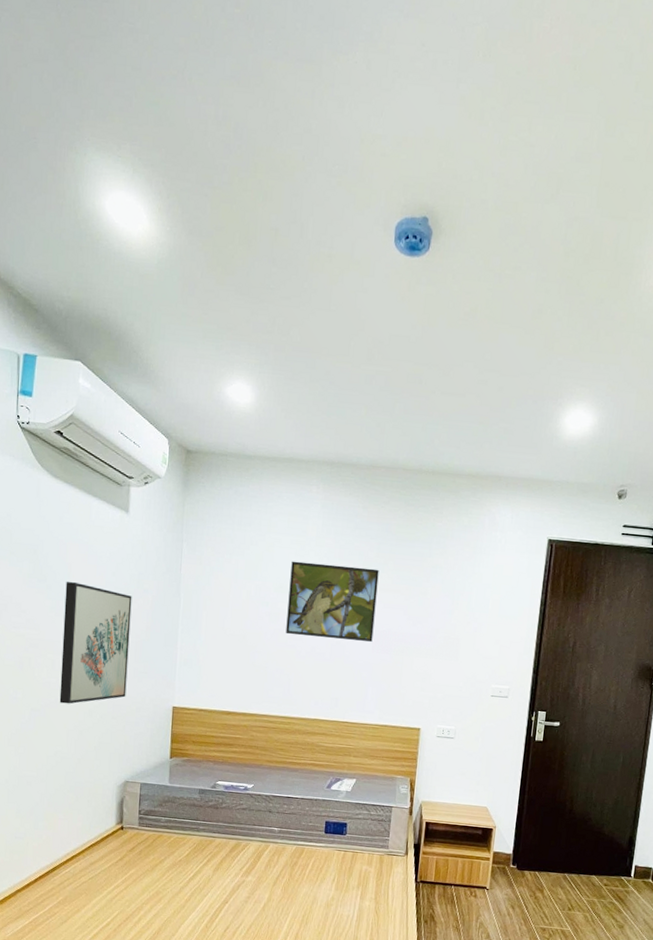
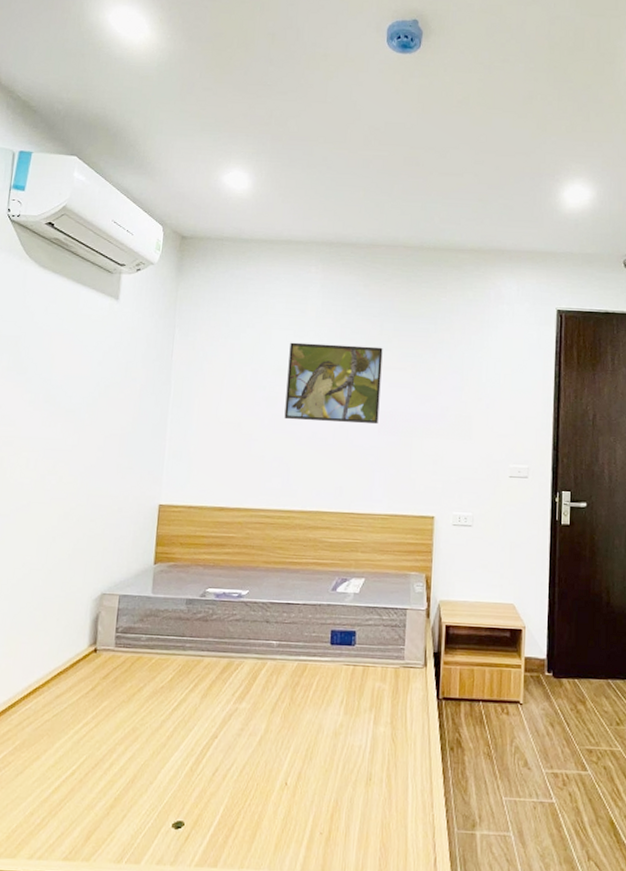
wall art: present [59,582,132,704] -> none [31,374,119,507]

